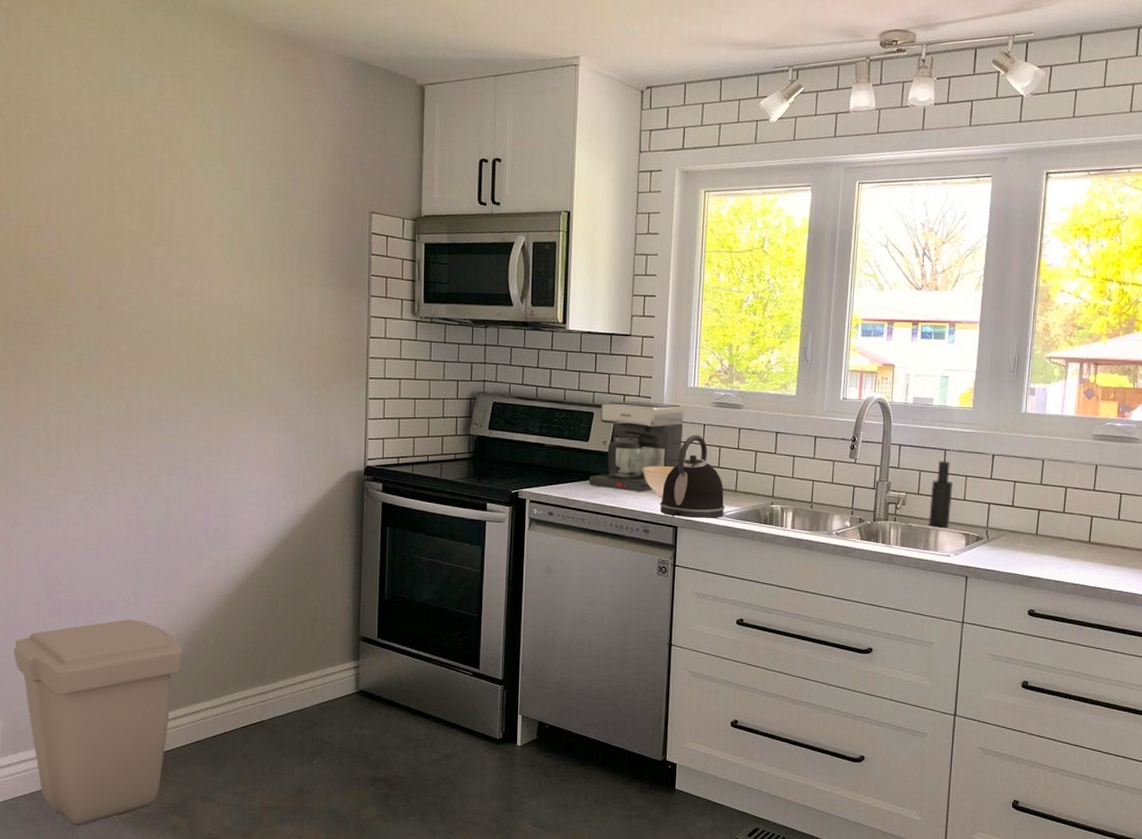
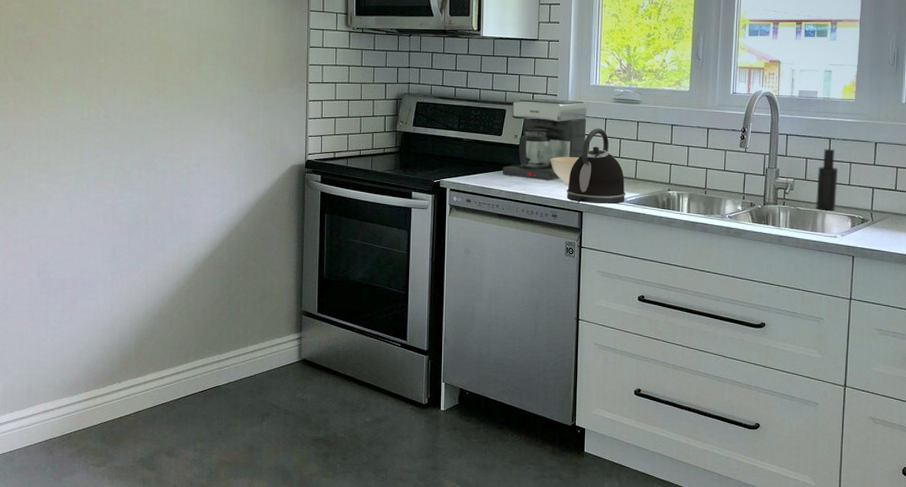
trash can: present [13,619,183,826] -> none [10,296,151,476]

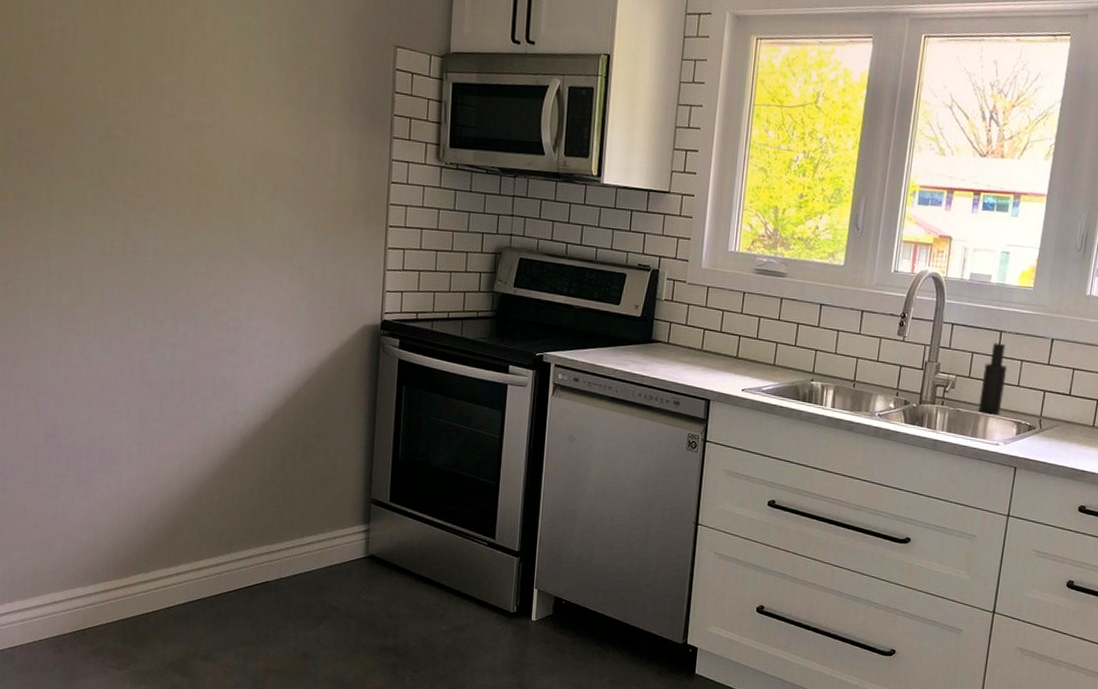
coffee maker: present [502,99,587,181] -> none [617,262,724,362]
bowl: present [550,157,580,187] -> none [675,333,710,370]
kettle: present [566,128,626,205] -> none [692,302,763,393]

